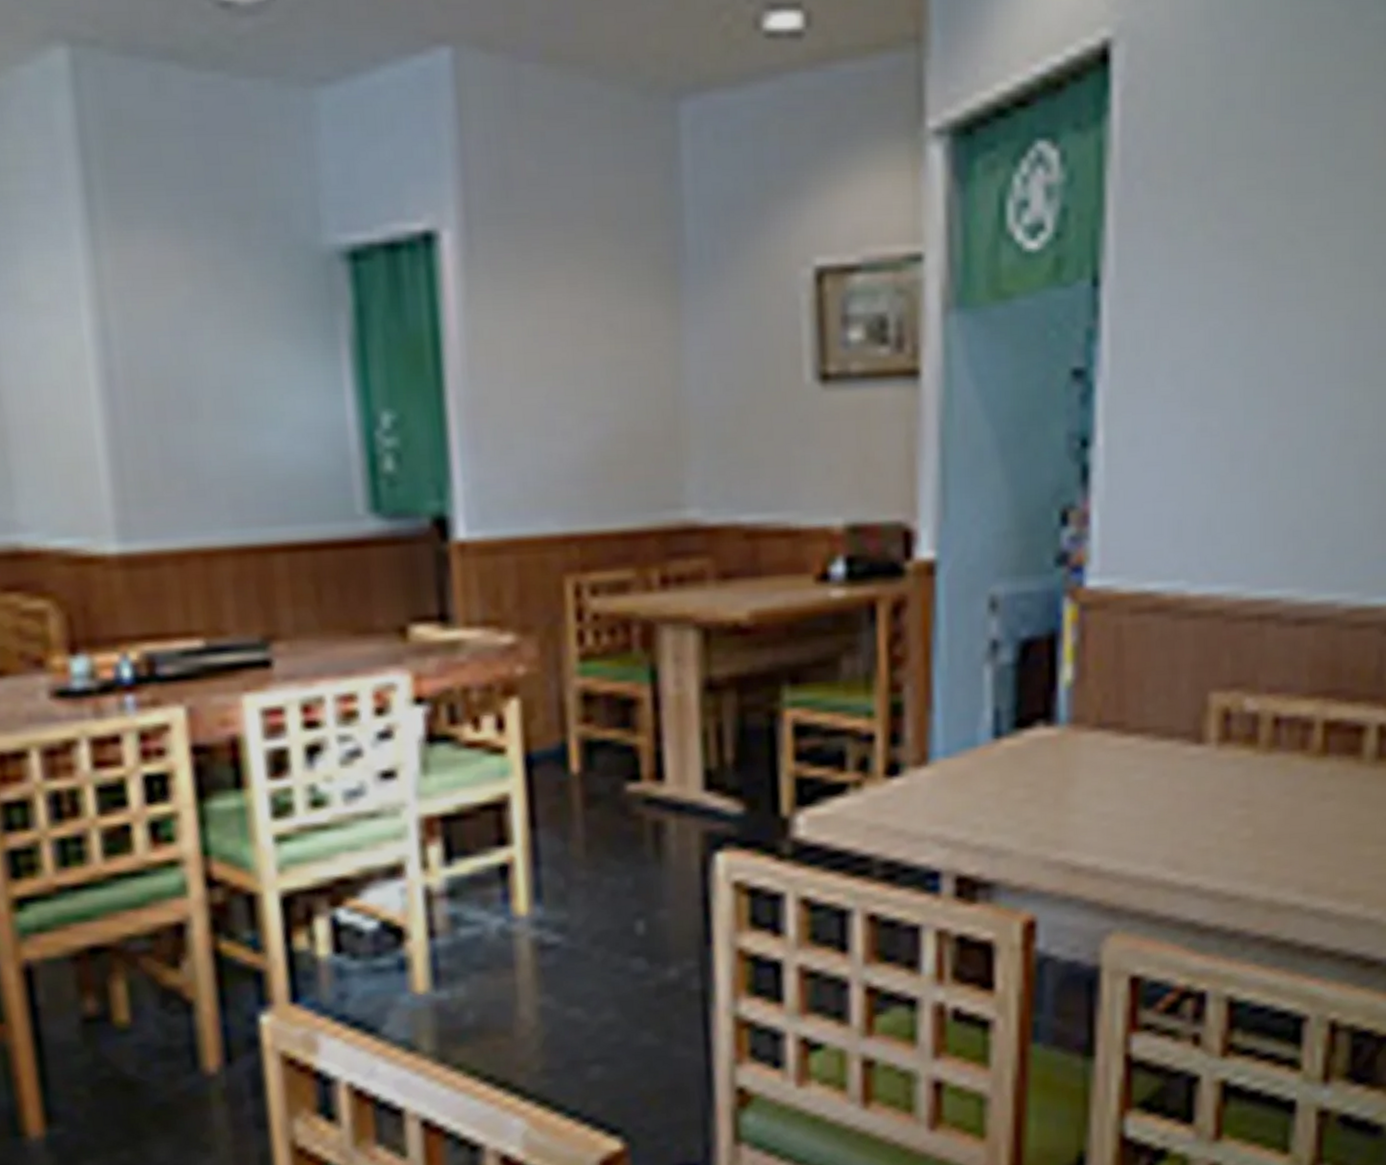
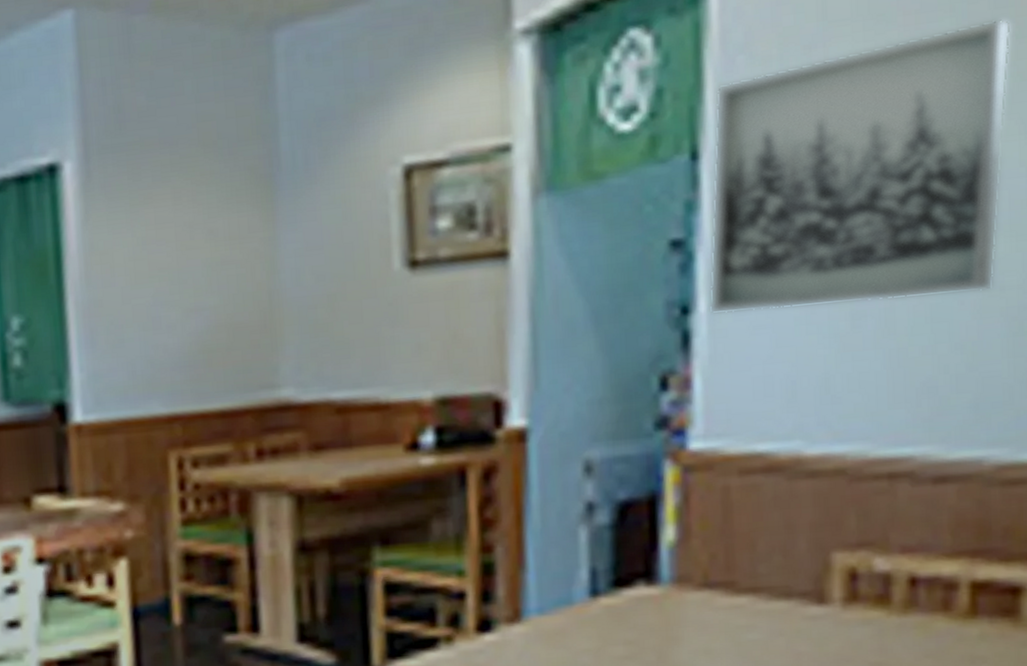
wall art: none [1106,169,1370,449] -> present [708,18,1011,315]

